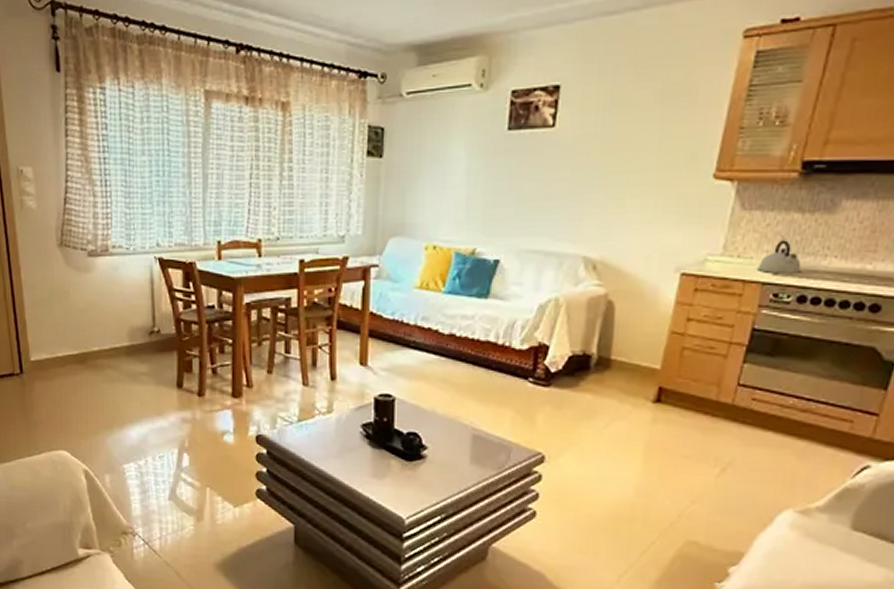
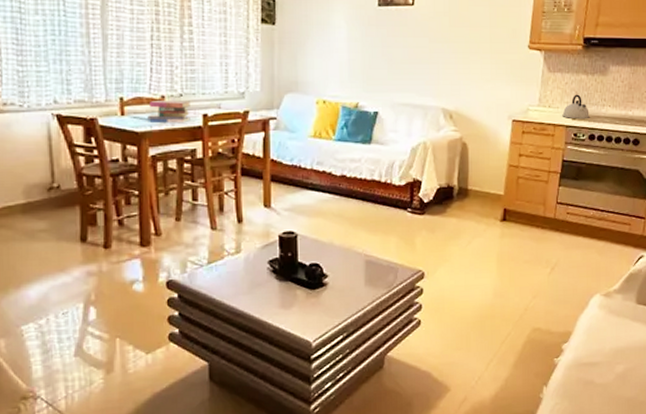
books: none [243,243,287,269] -> present [147,99,190,124]

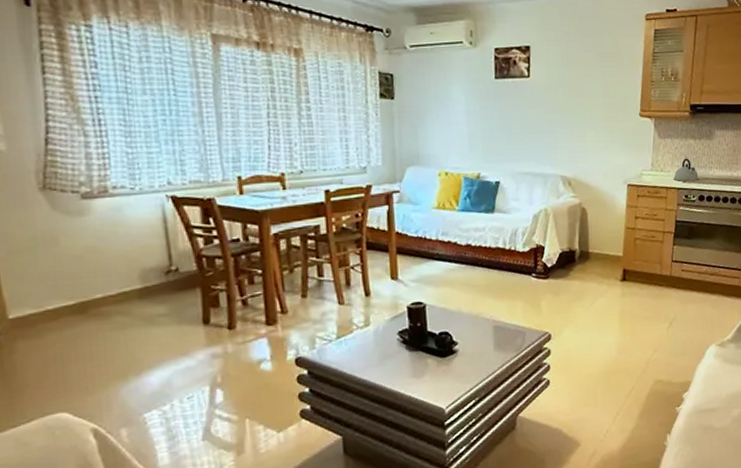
books: present [147,99,190,124] -> none [267,177,312,201]

